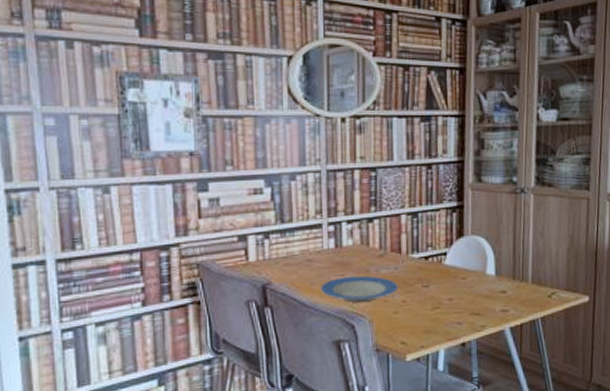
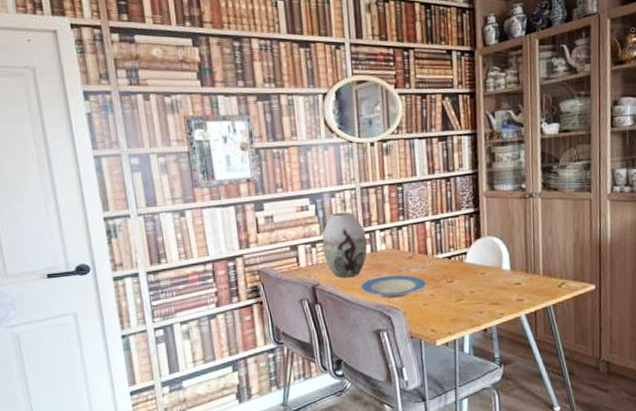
vase: none [277,197,331,277] -> present [322,211,367,278]

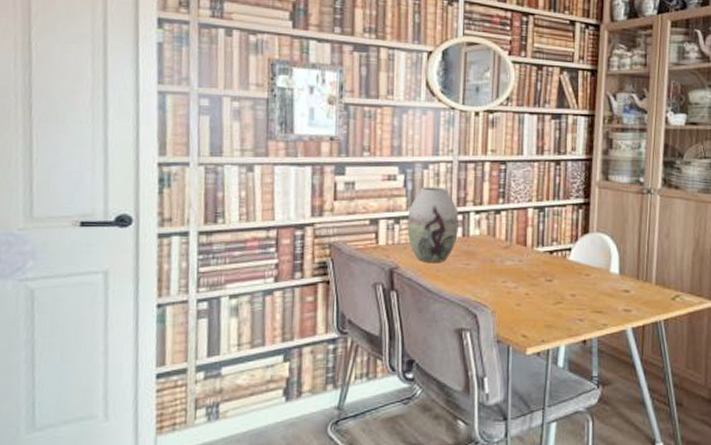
plate: present [361,274,427,298] -> none [446,265,522,292]

